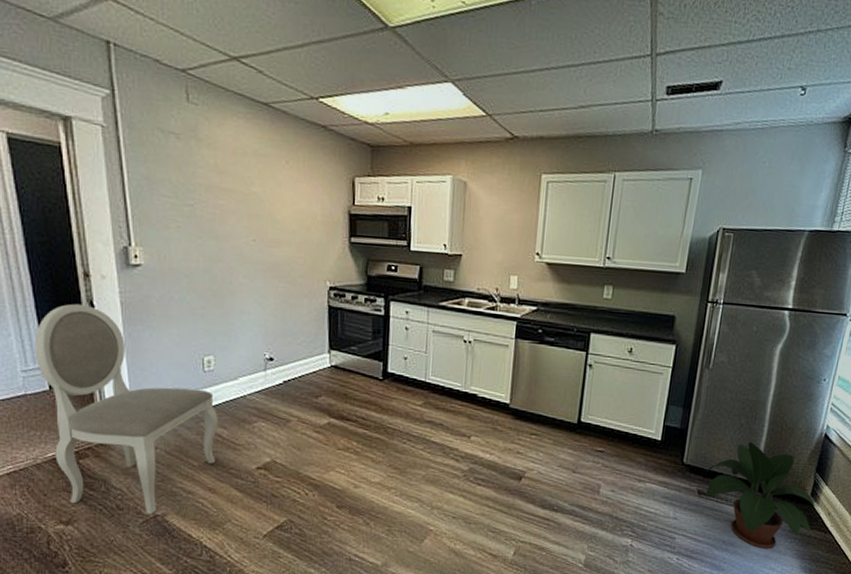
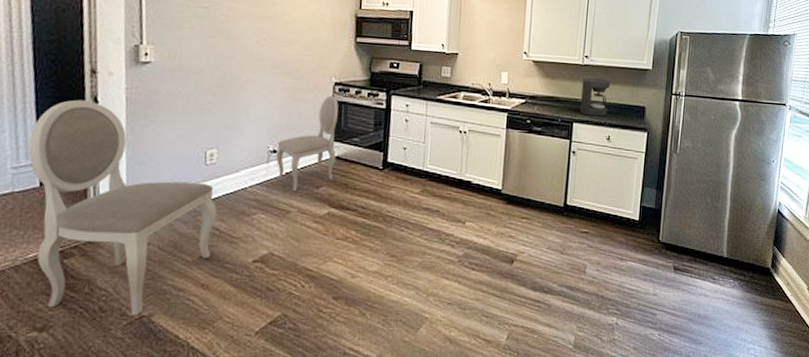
dining chair: none [273,301,334,401] -> present [275,95,339,192]
coffee maker: none [598,282,635,327] -> present [579,78,610,117]
potted plant: present [705,442,822,550] -> none [679,220,782,321]

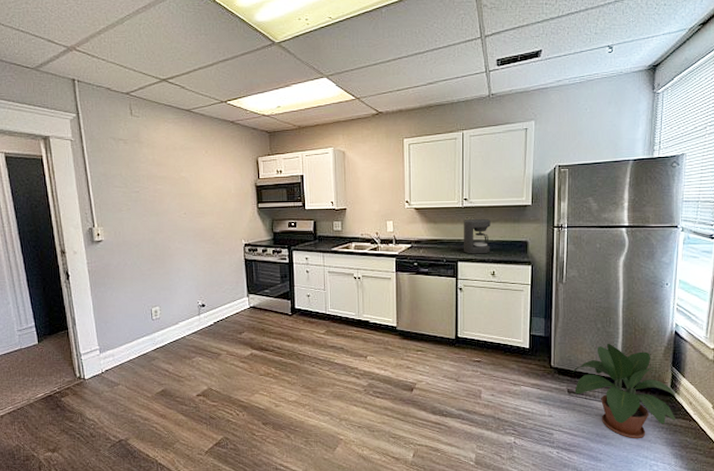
dining chair: present [28,99,217,315] -> none [26,275,165,439]
dining chair: present [275,95,339,192] -> none [204,255,252,338]
potted plant: none [679,220,782,321] -> present [572,344,683,439]

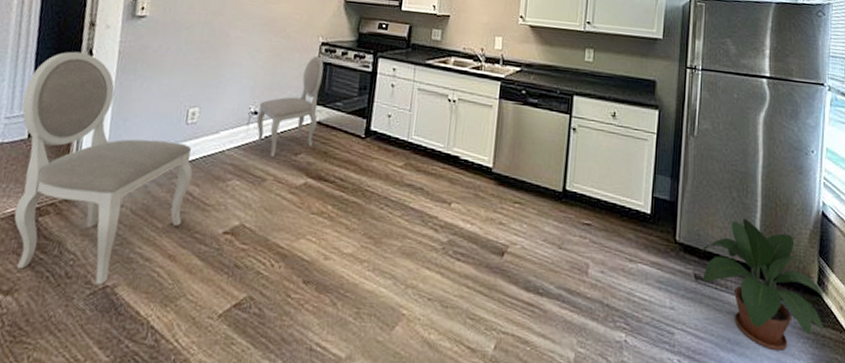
dining chair: none [26,275,165,439] -> present [13,51,193,285]
dining chair: none [204,255,252,338] -> present [256,56,324,158]
coffee maker: present [463,218,491,254] -> none [580,46,615,90]

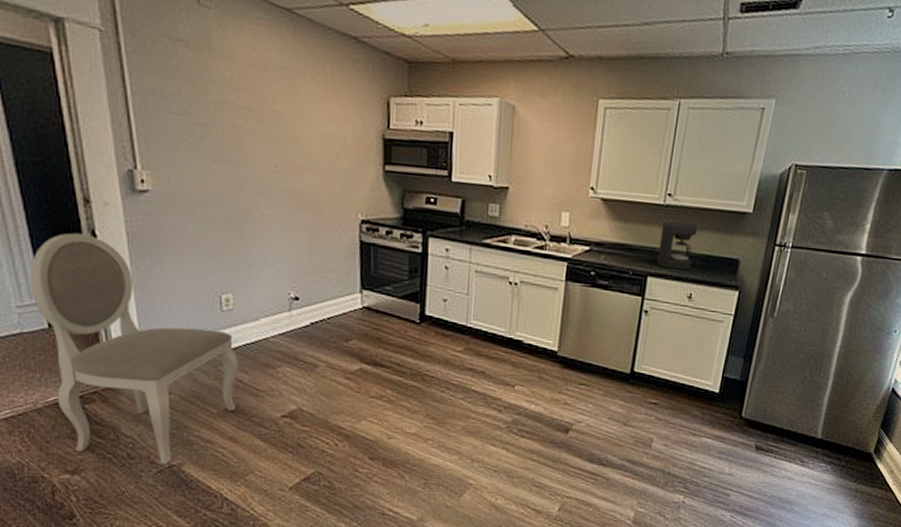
dining chair: present [256,56,324,158] -> none [298,235,367,345]
coffee maker: none [580,46,615,90] -> present [656,221,698,271]
potted plant: present [701,219,833,352] -> none [763,396,884,508]

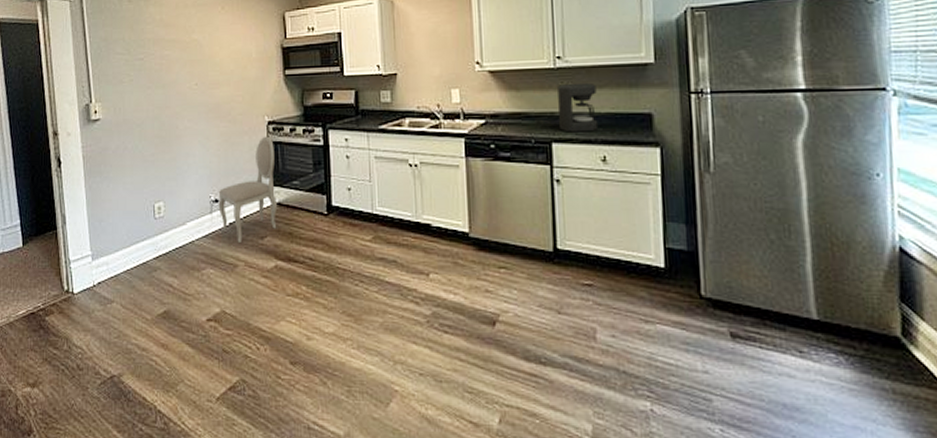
dining chair: present [29,232,238,464] -> none [12,161,169,375]
dining chair: none [298,235,367,345] -> present [218,136,277,244]

